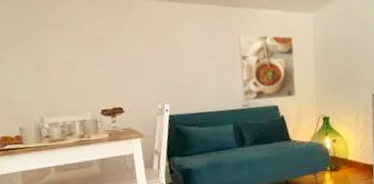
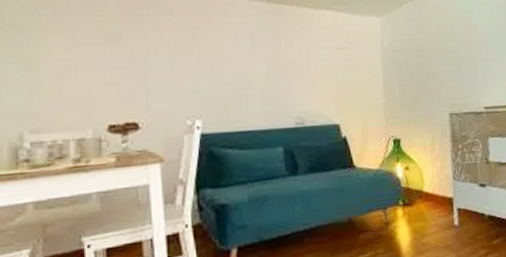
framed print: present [238,34,296,101] -> none [292,38,361,118]

